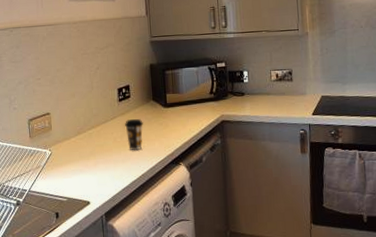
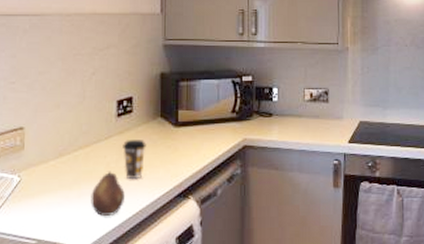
fruit: none [104,144,130,179] -> present [90,171,125,216]

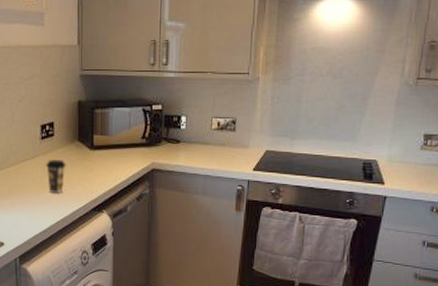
fruit: present [90,171,125,216] -> none [21,185,48,222]

